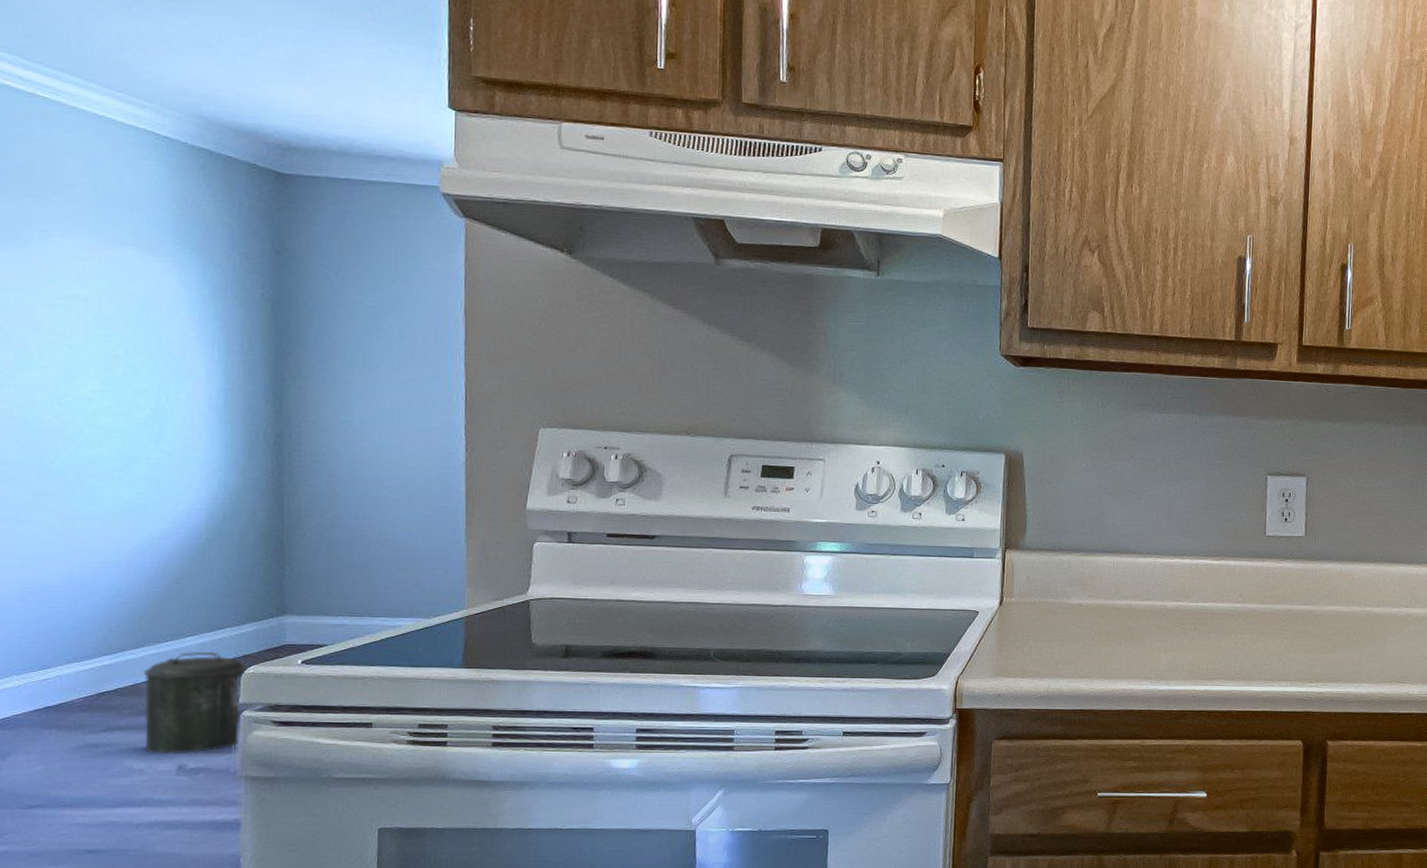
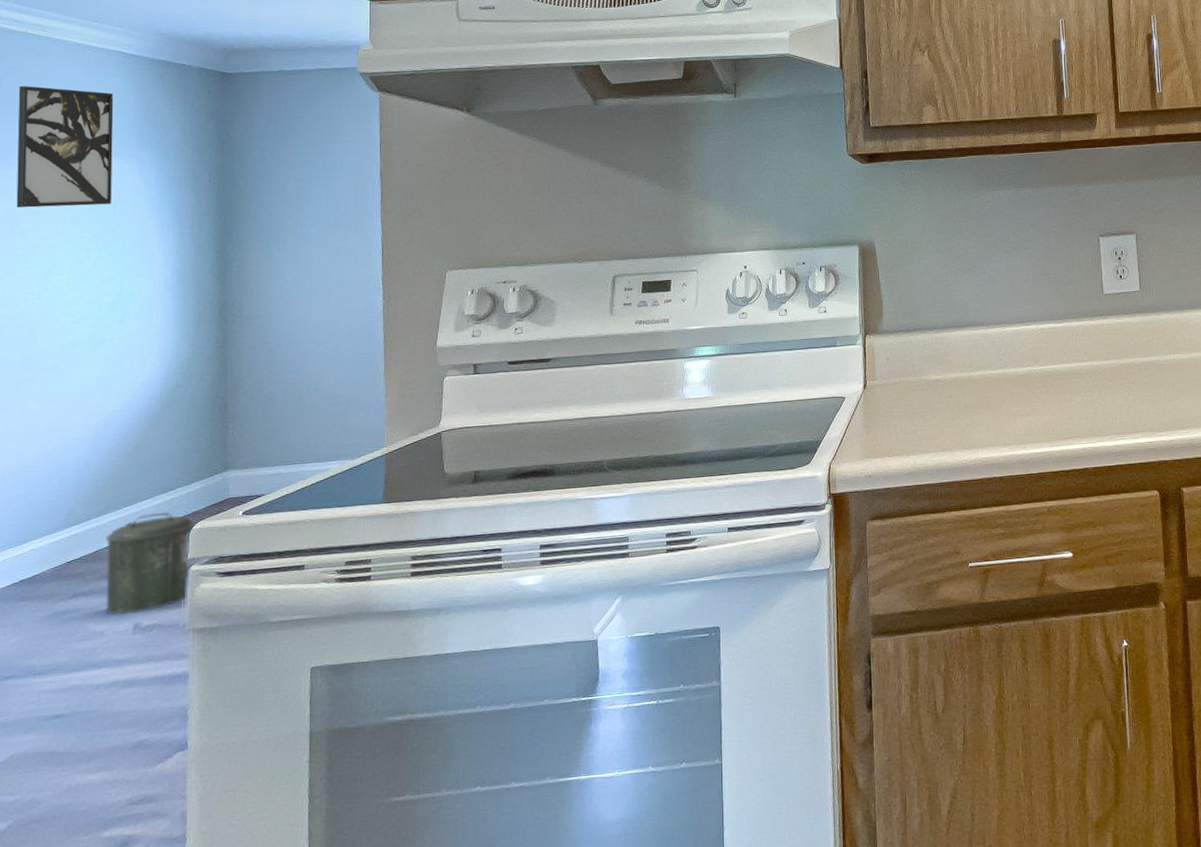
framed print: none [27,156,145,307] -> present [16,85,114,208]

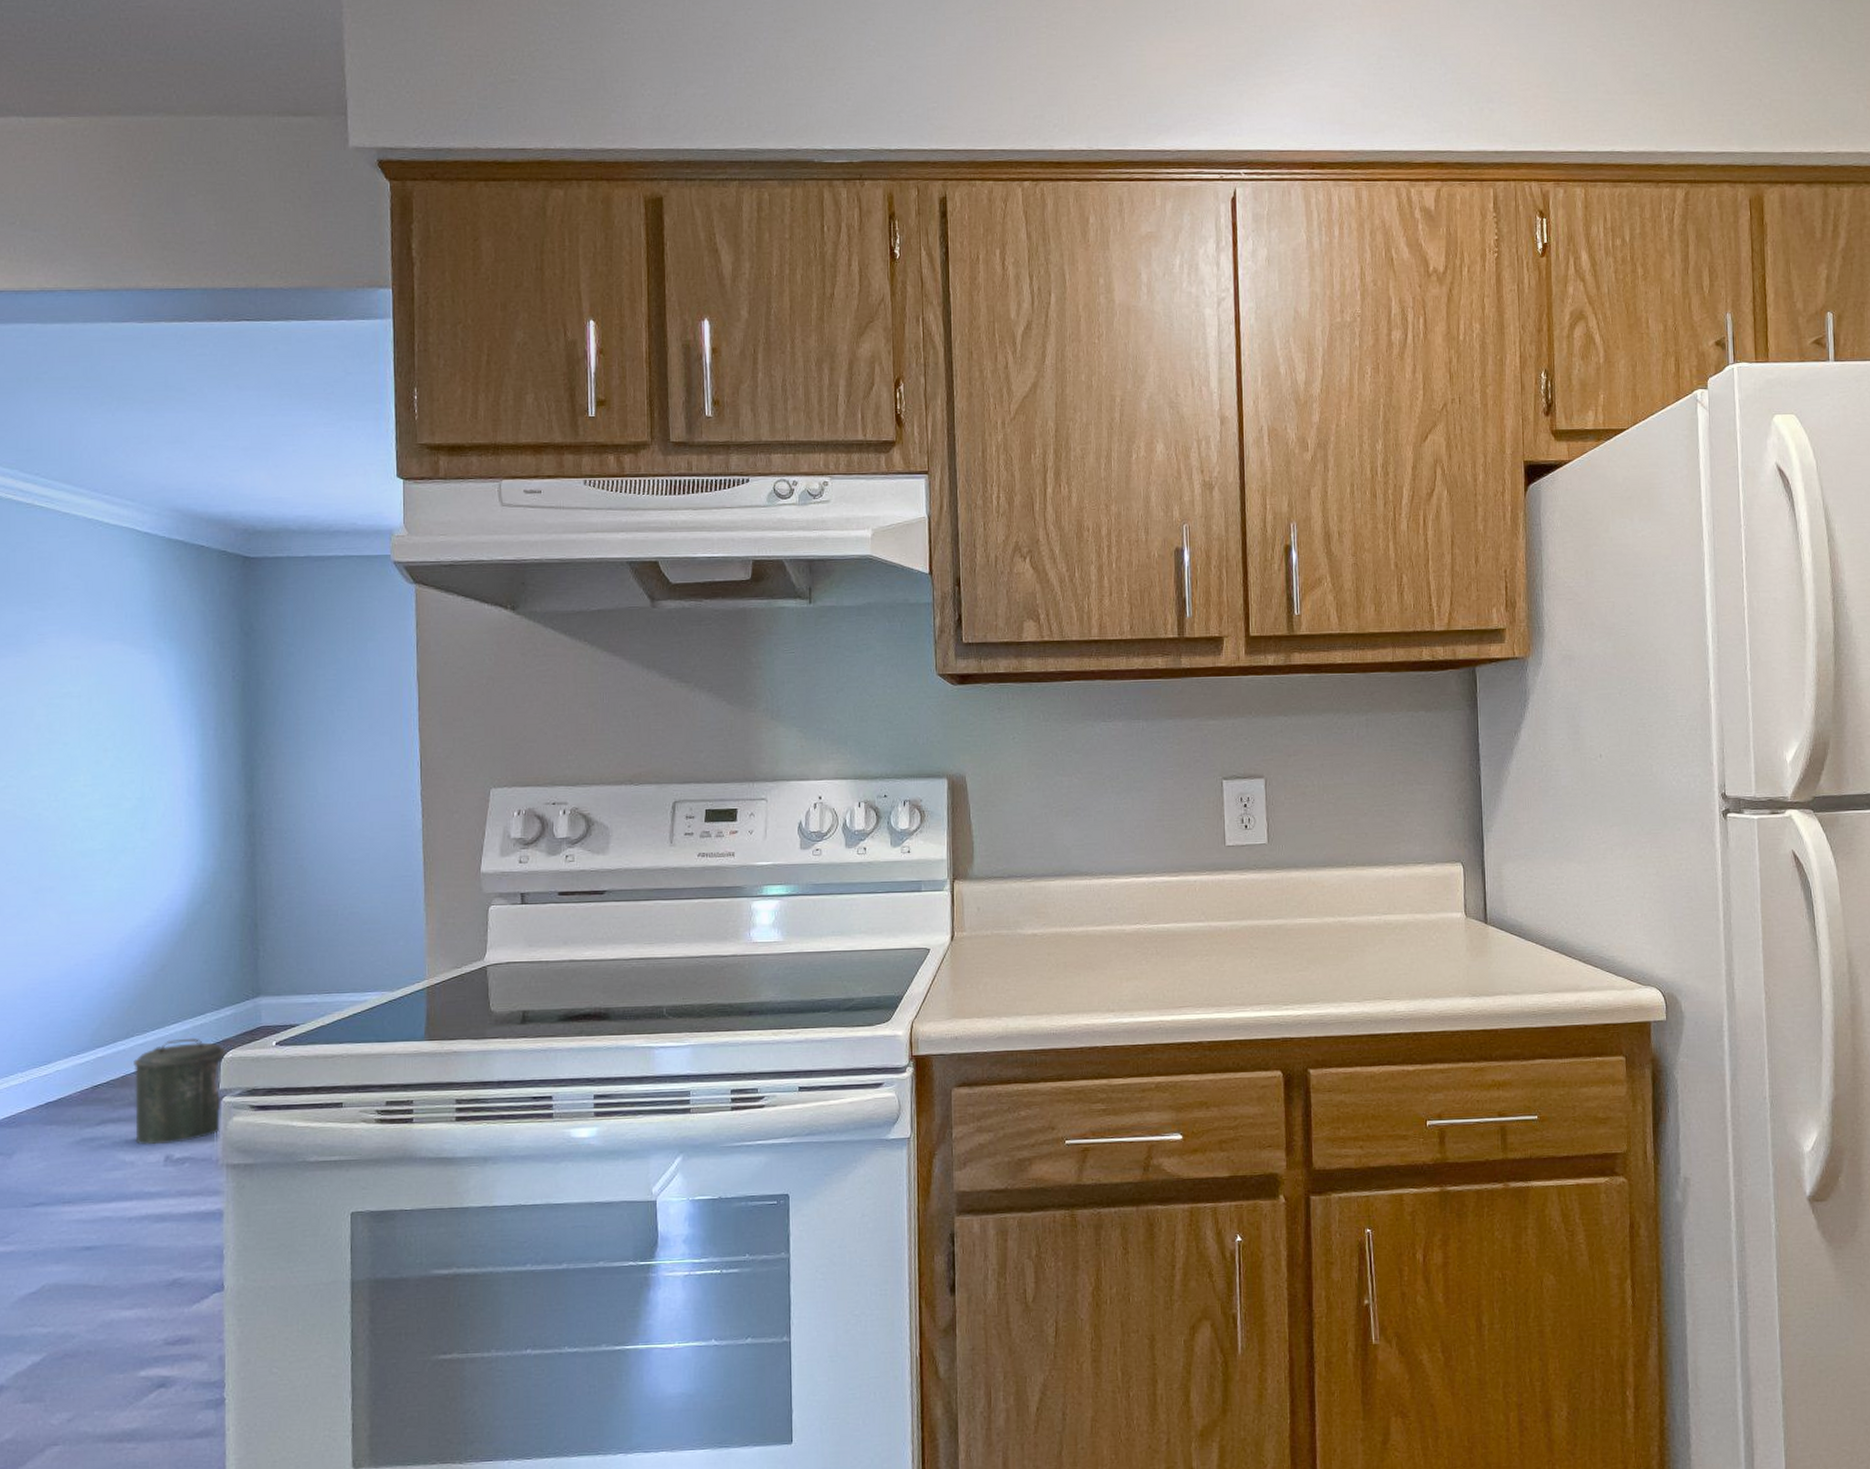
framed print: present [16,85,114,208] -> none [27,563,129,700]

